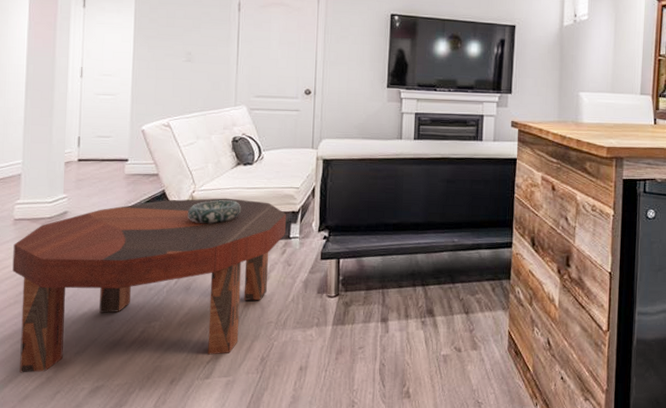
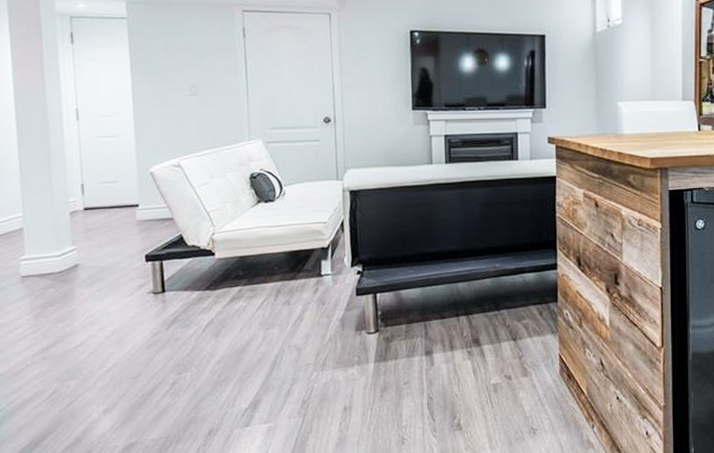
coffee table: present [12,198,287,373] -> none [23,238,317,436]
decorative bowl: present [187,200,242,224] -> none [208,240,267,268]

